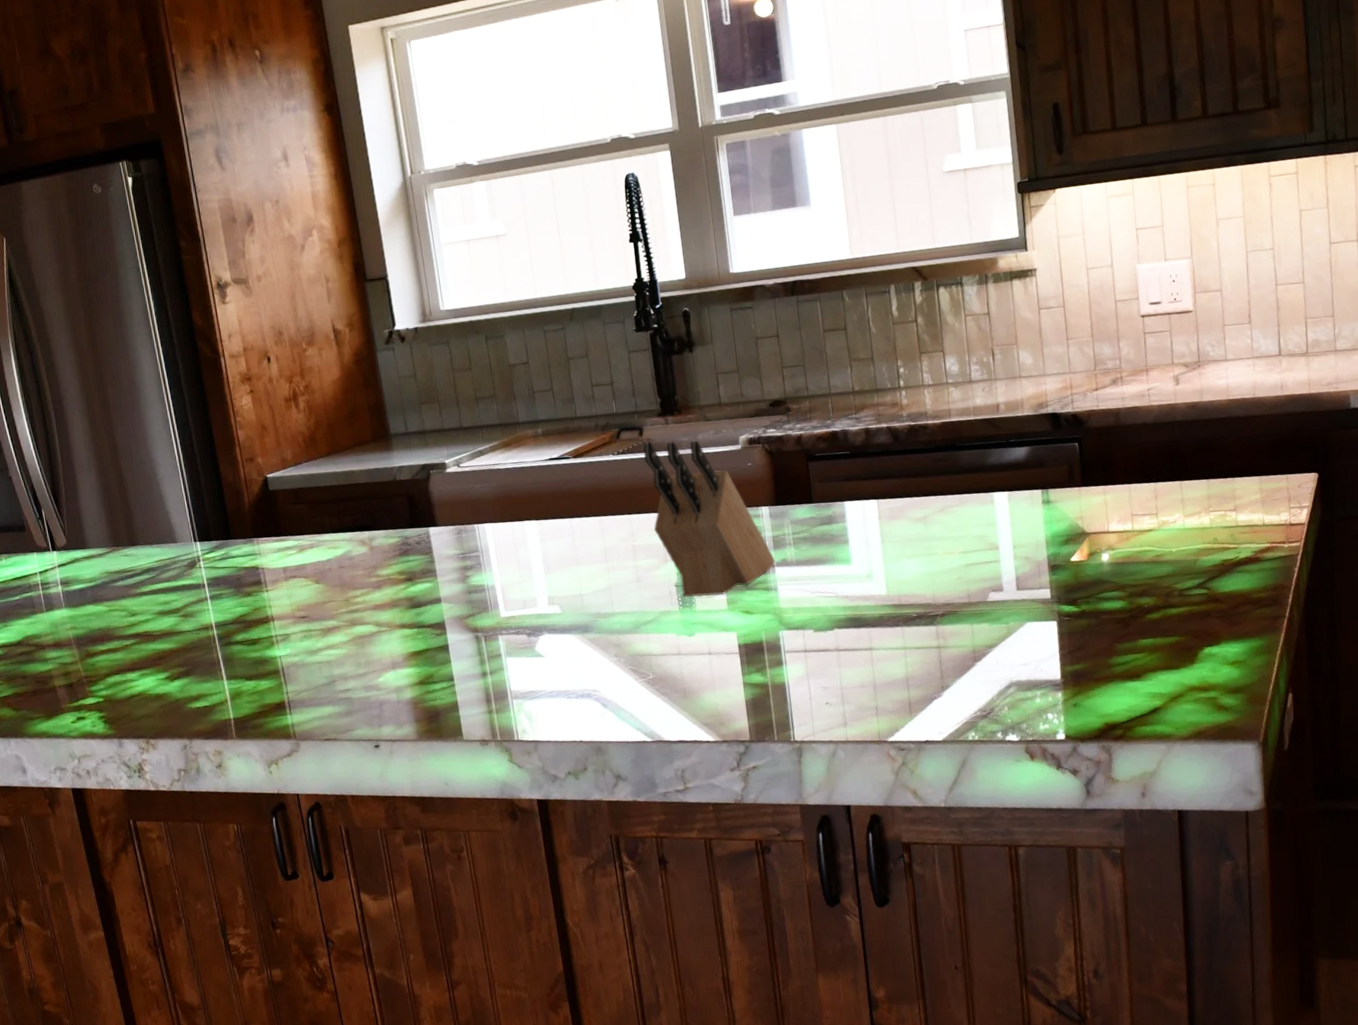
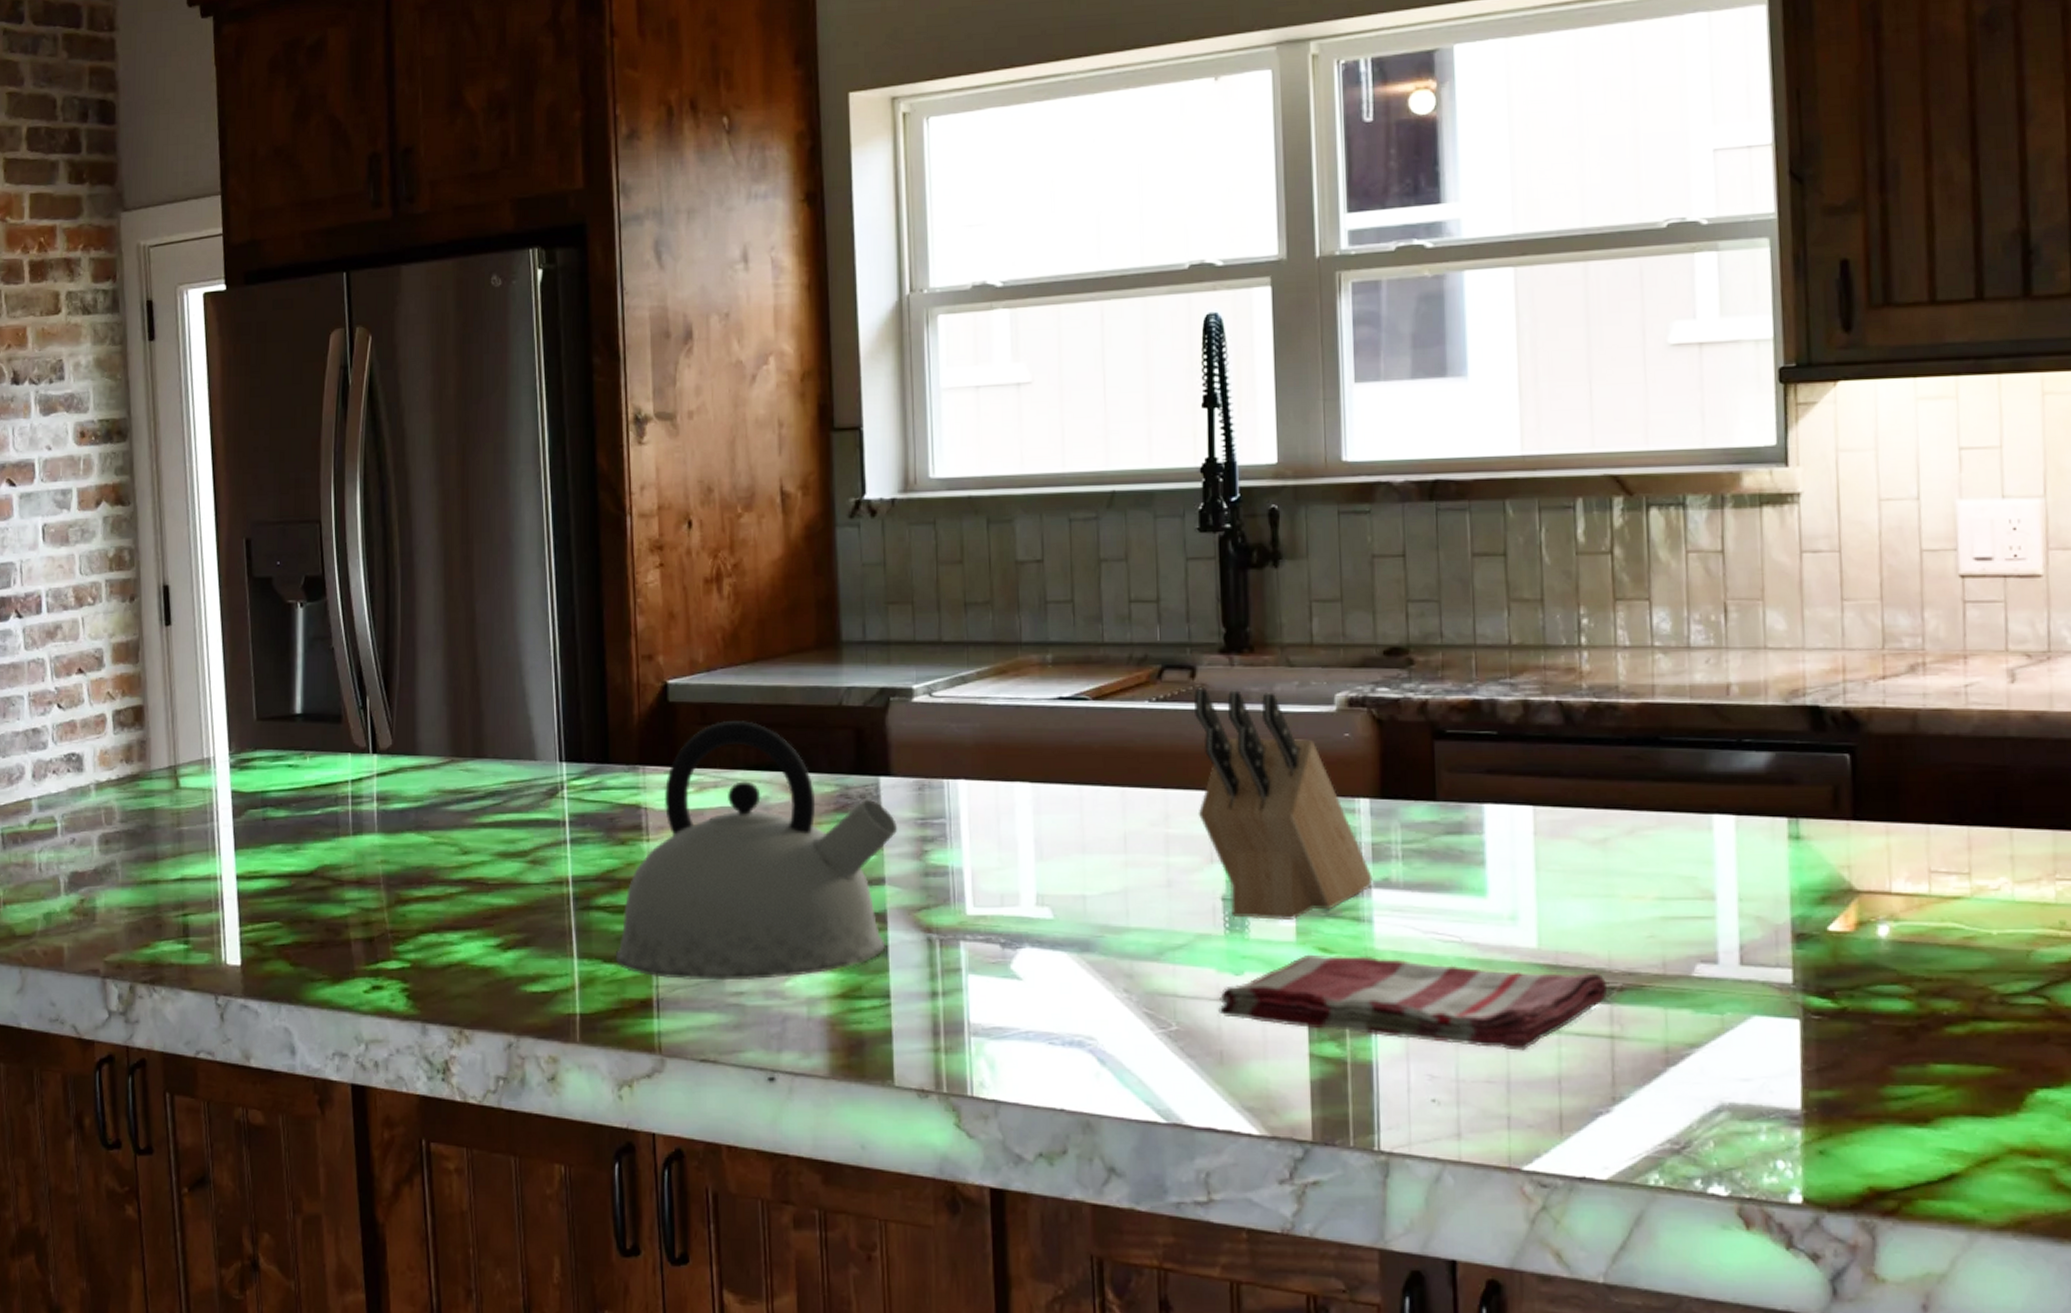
kettle: none [254,498,446,686] -> present [616,721,898,981]
dish towel: none [680,606,934,666] -> present [1218,954,1607,1051]

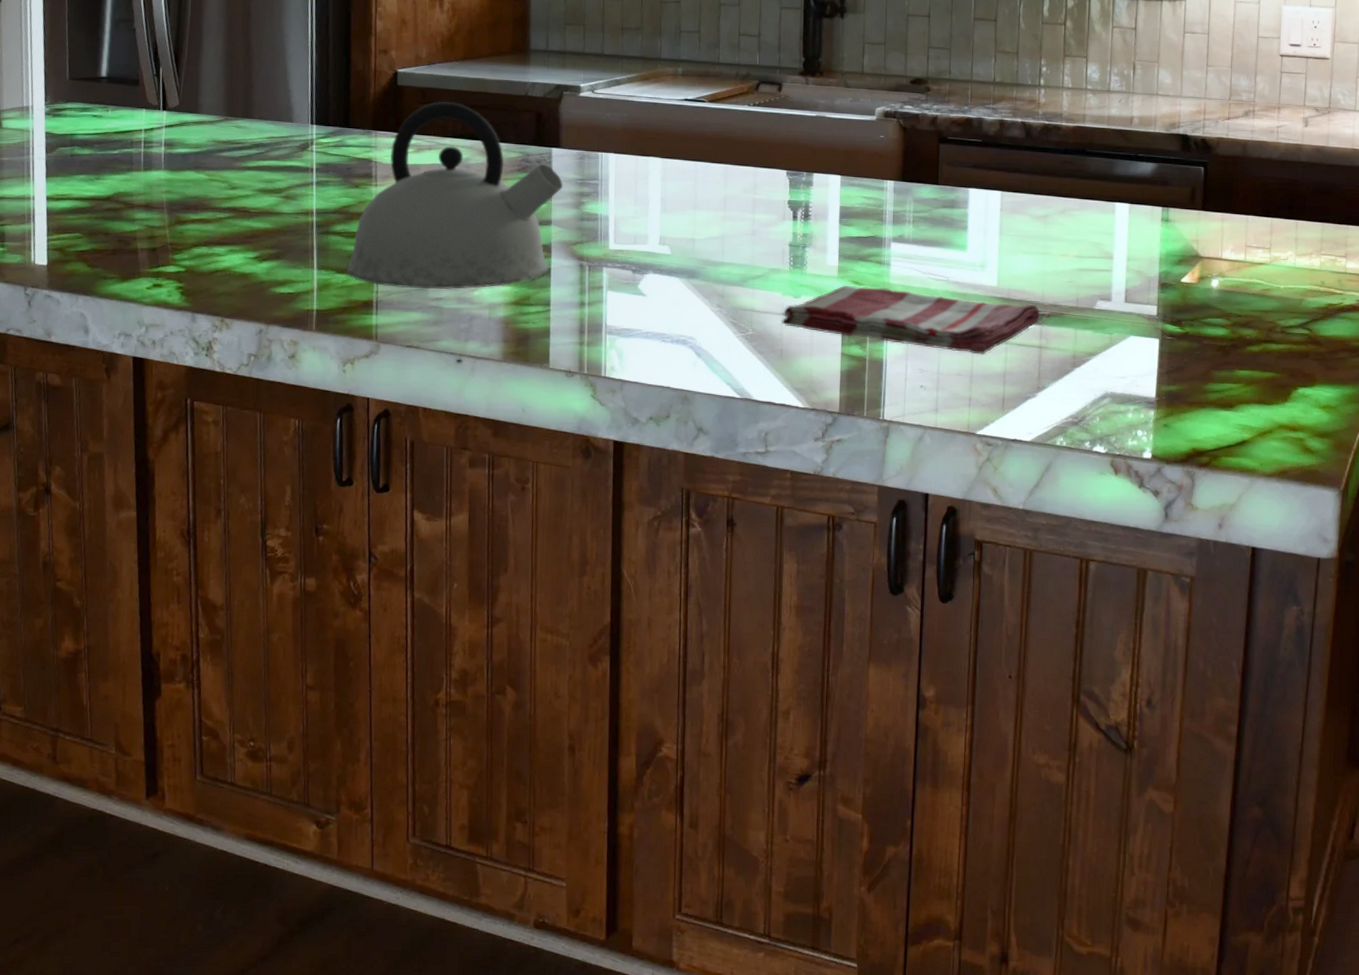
knife block: present [1194,688,1373,921] -> none [776,98,892,262]

